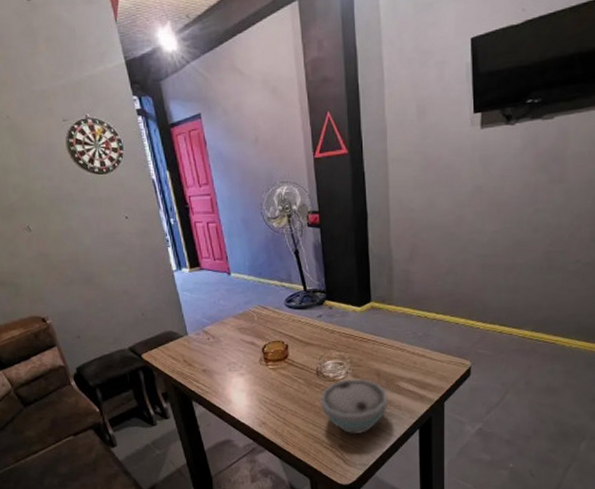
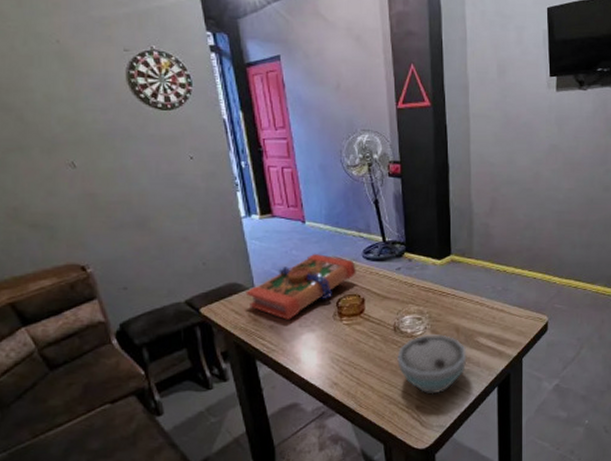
book: none [180,302,279,365] -> present [245,253,356,320]

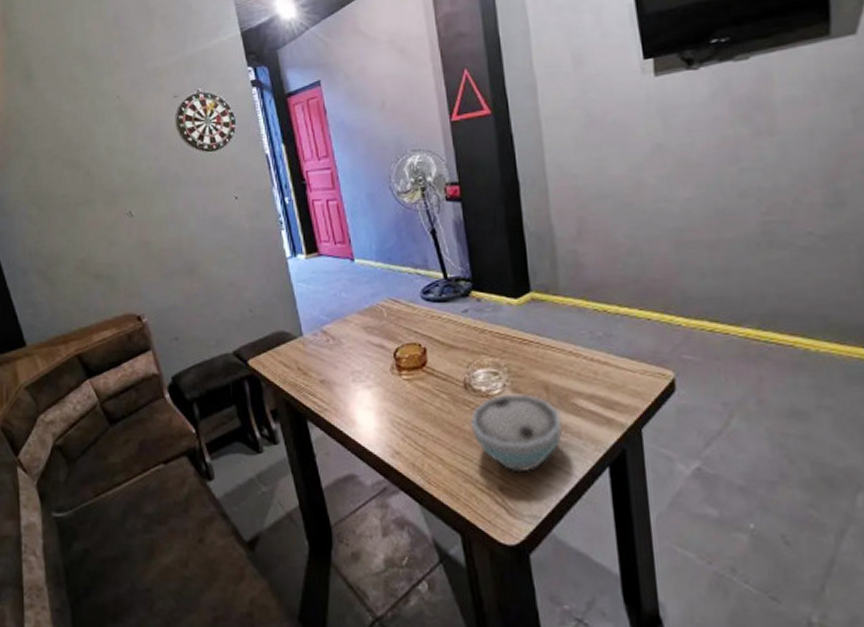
book: present [245,253,356,320] -> none [293,295,415,374]

